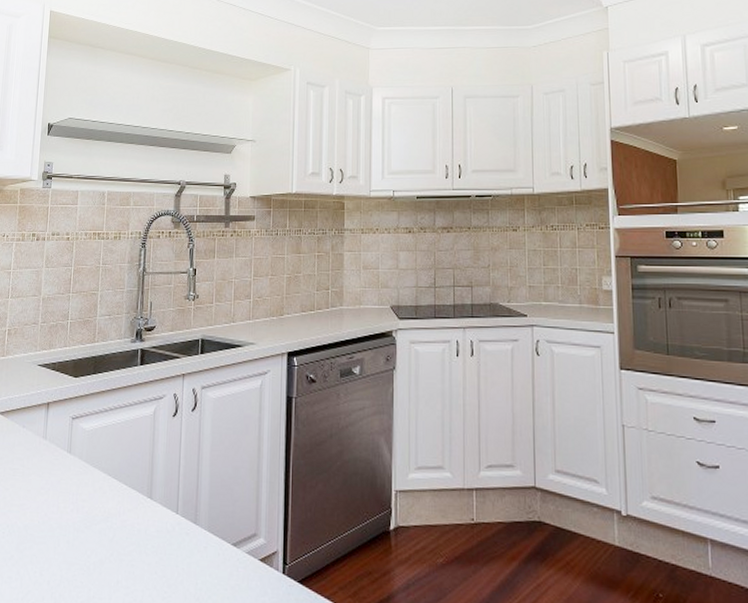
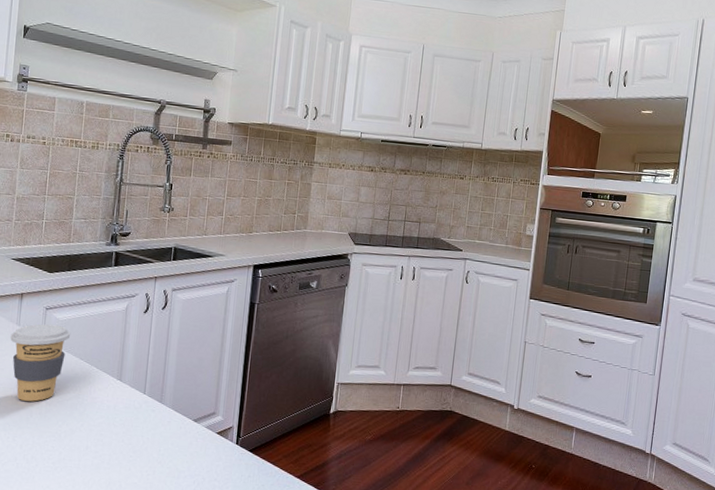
coffee cup: none [37,435,98,528] -> present [10,324,71,402]

